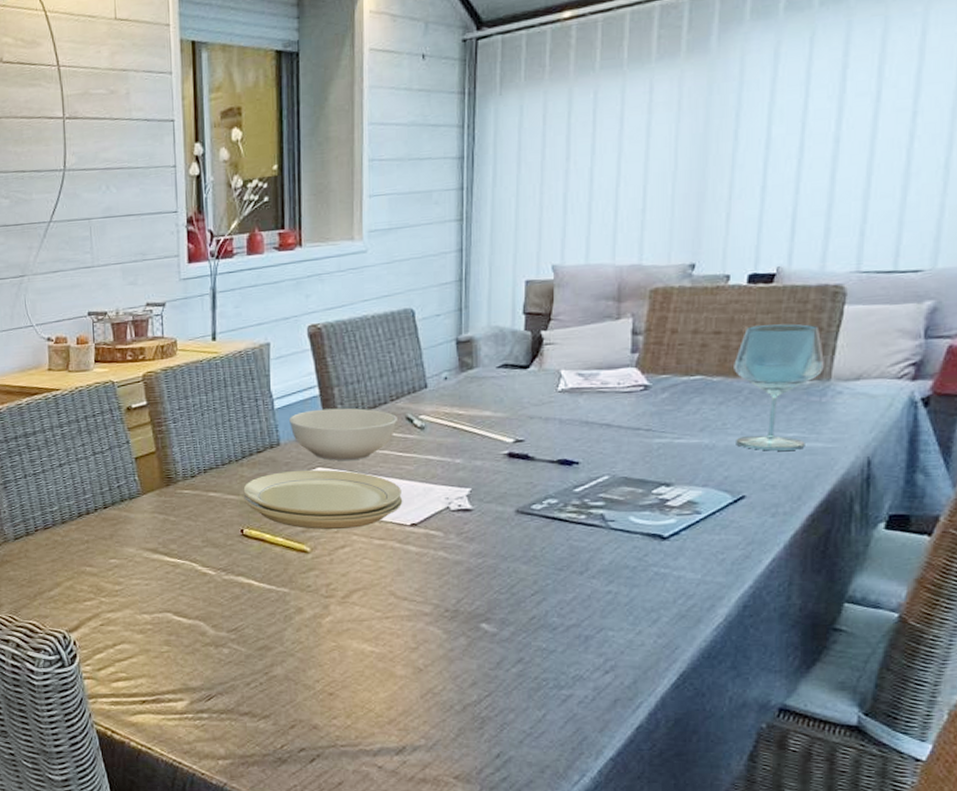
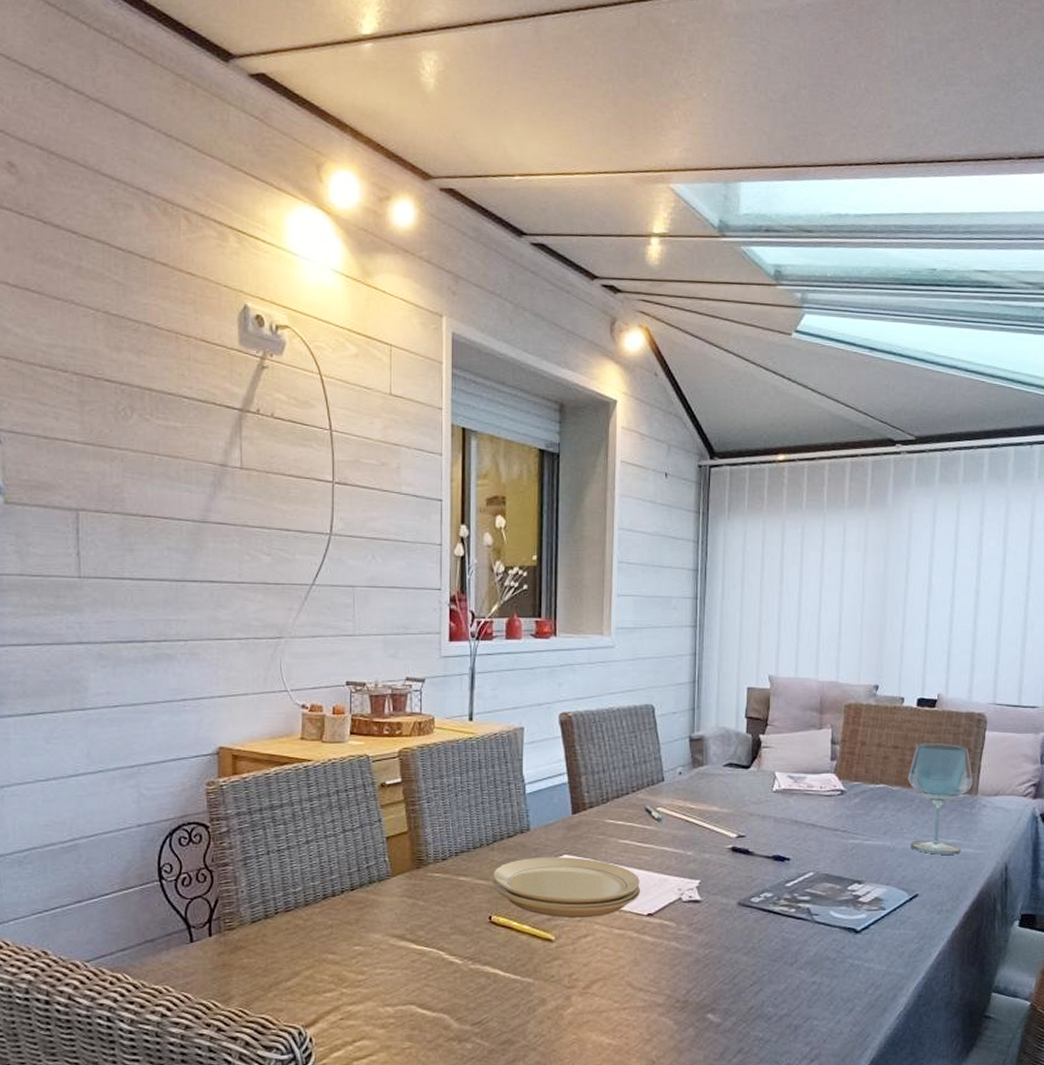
bowl: present [289,408,397,461] -> none [539,796,637,848]

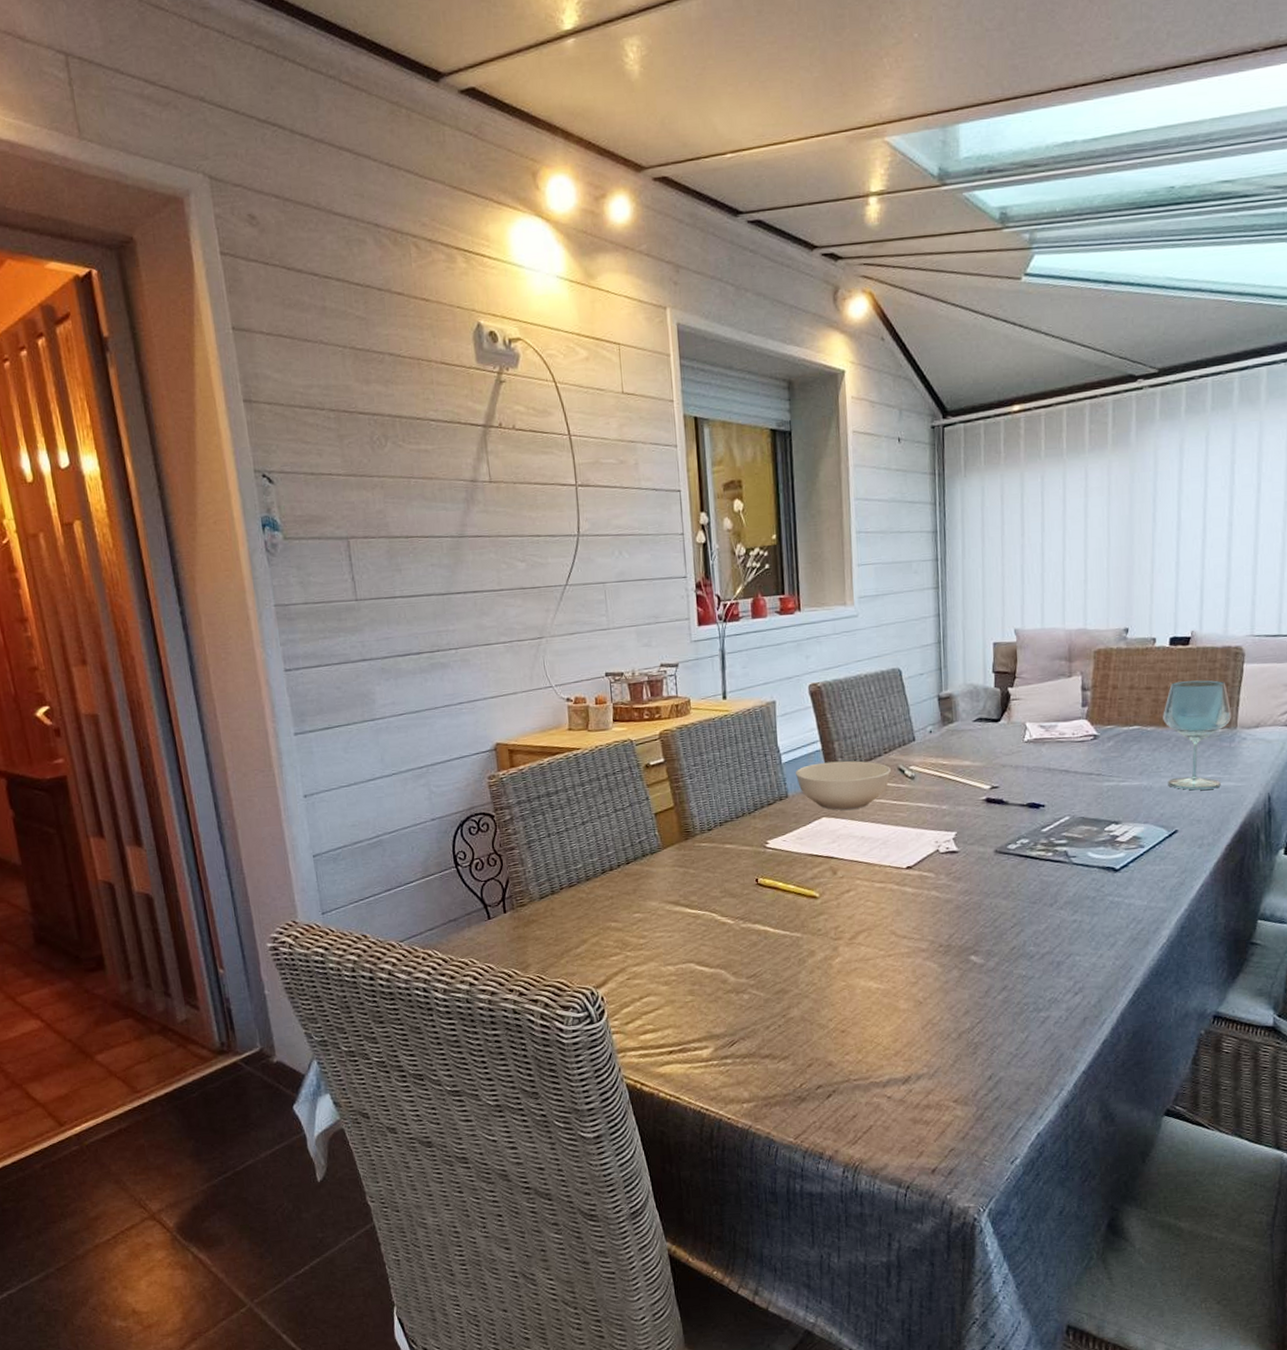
plate: present [493,856,641,918] -> none [756,819,899,876]
bowl: none [539,796,637,848] -> present [796,760,891,810]

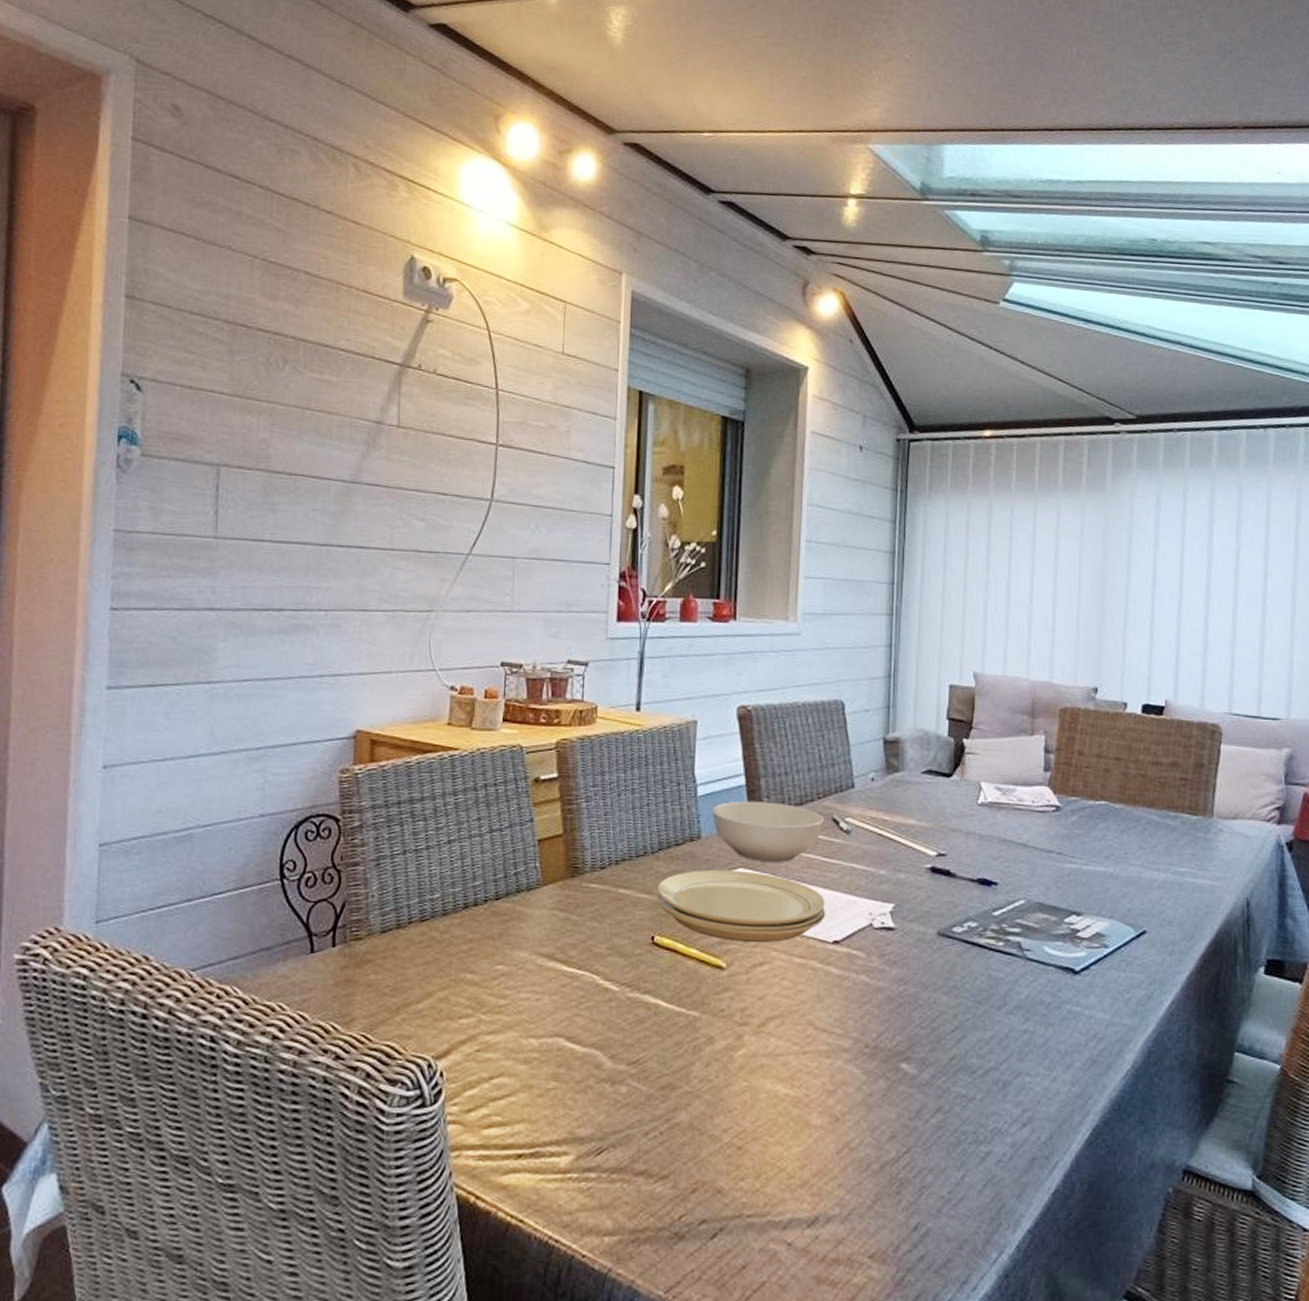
plate: none [756,819,899,876] -> present [657,869,826,943]
wine glass: present [1163,680,1231,791] -> none [1133,756,1207,886]

